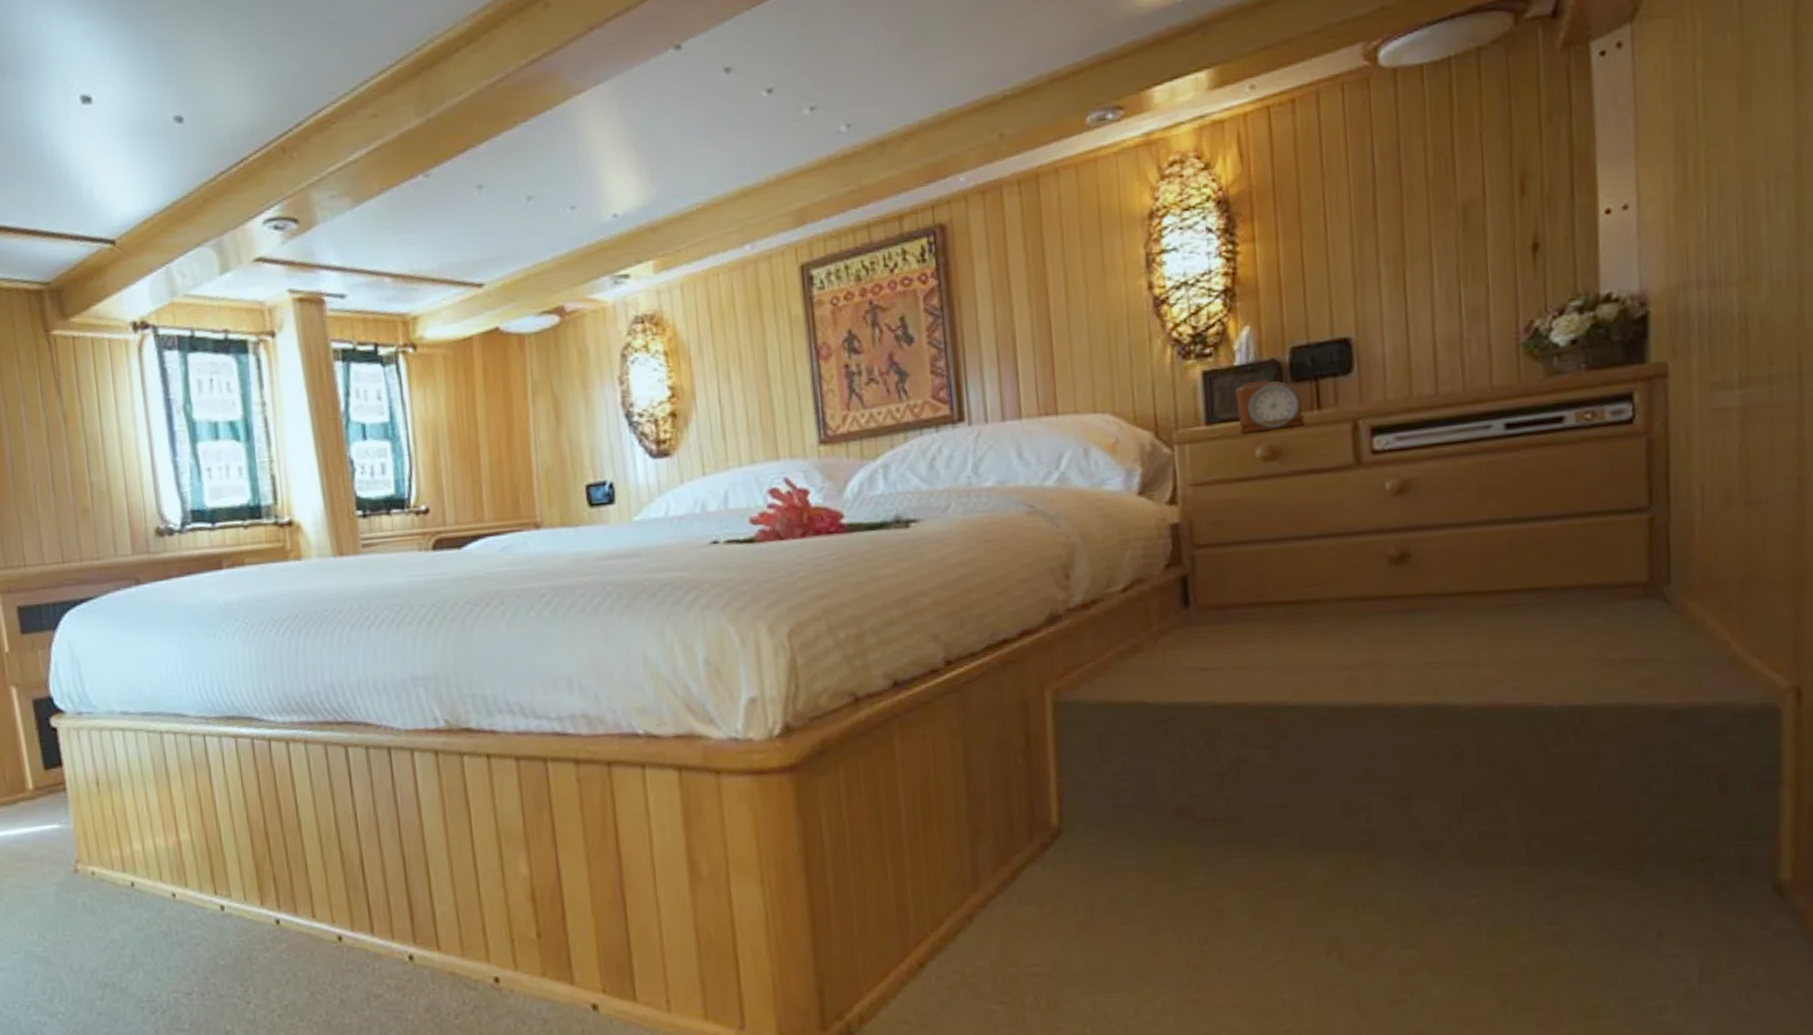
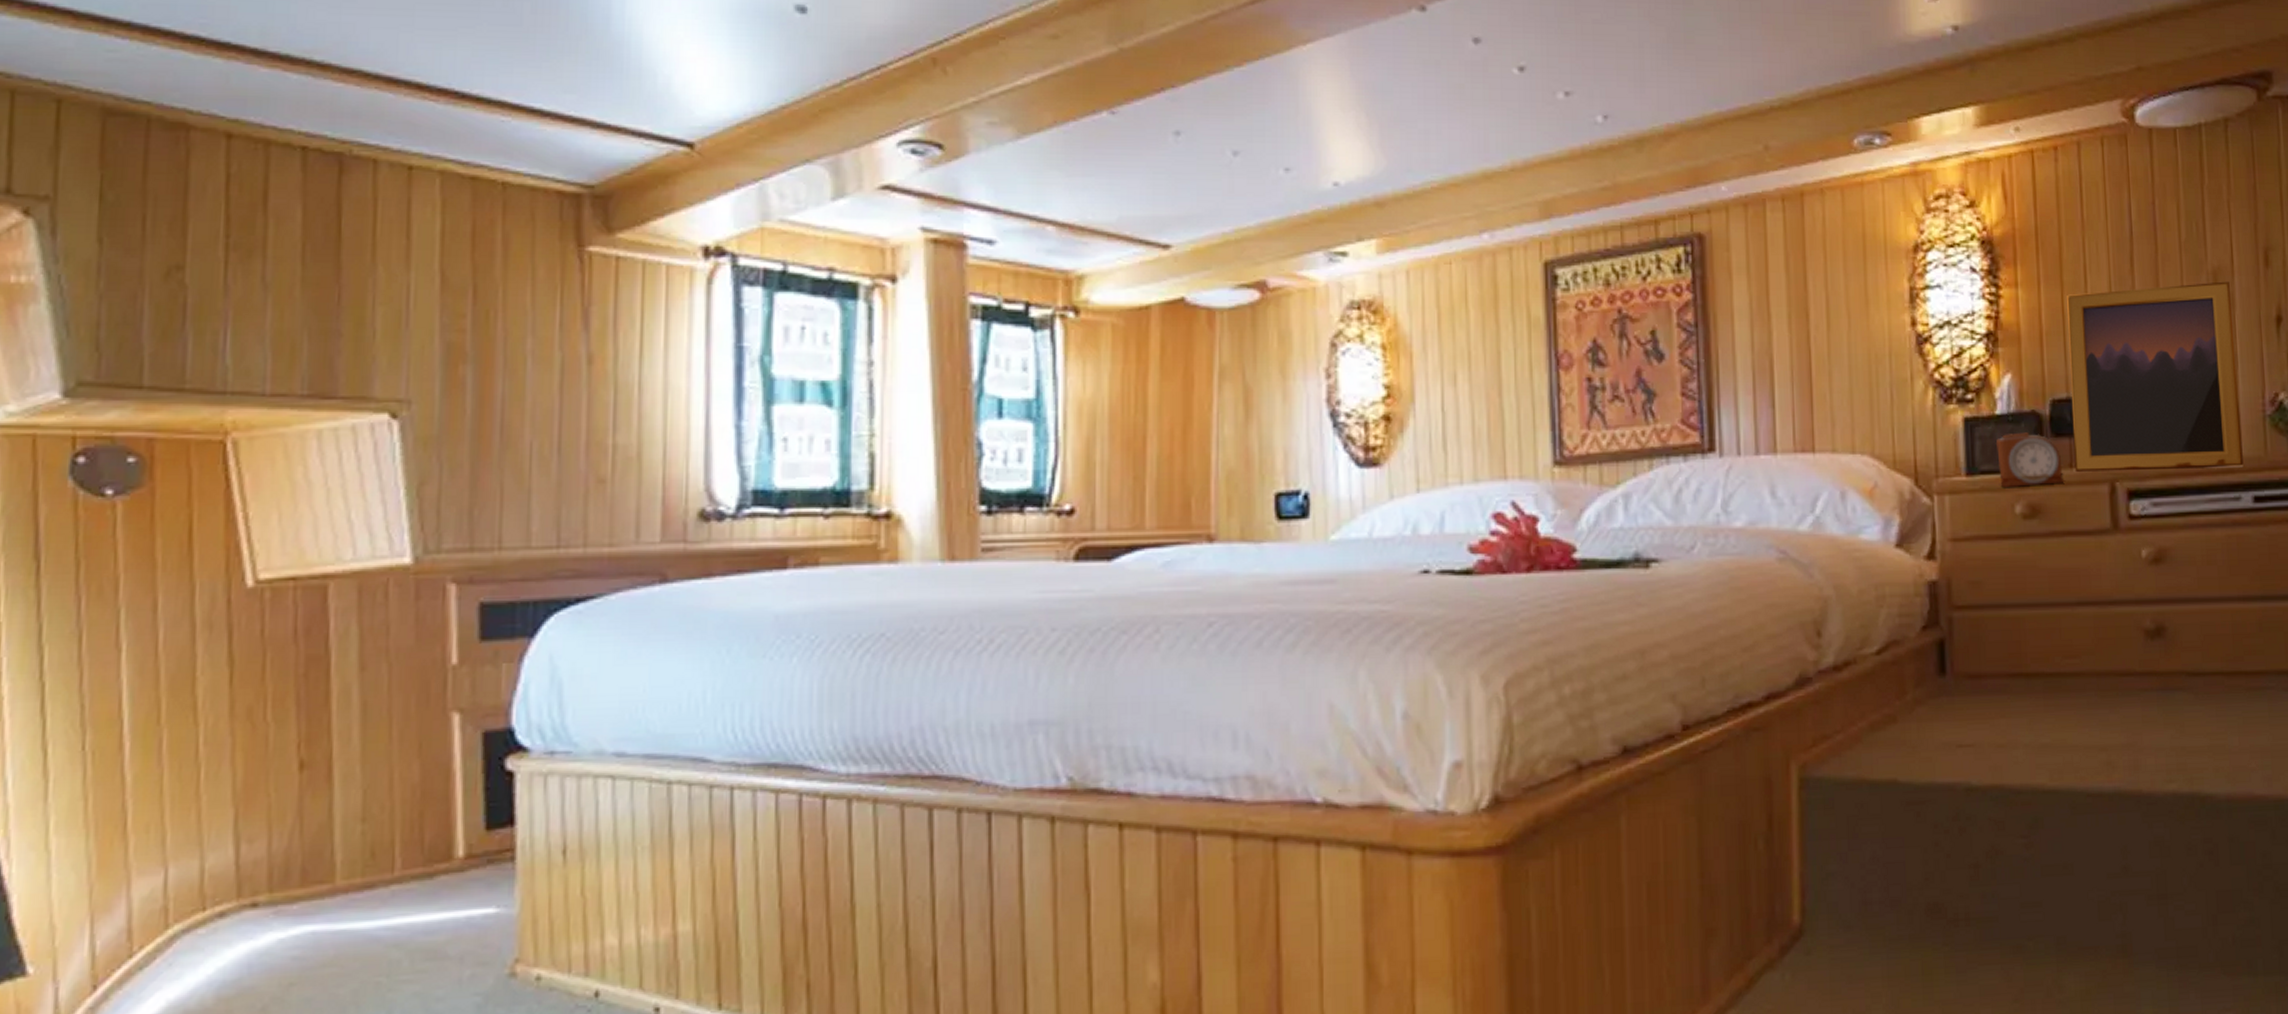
picture frame: none [1306,214,1494,413] -> present [2067,281,2243,472]

